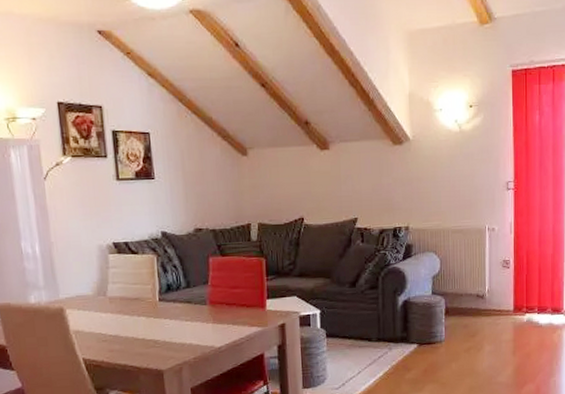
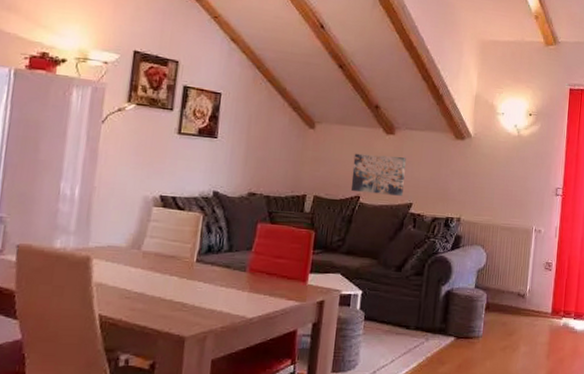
wall art: none [291,172,346,214] -> present [350,153,406,196]

